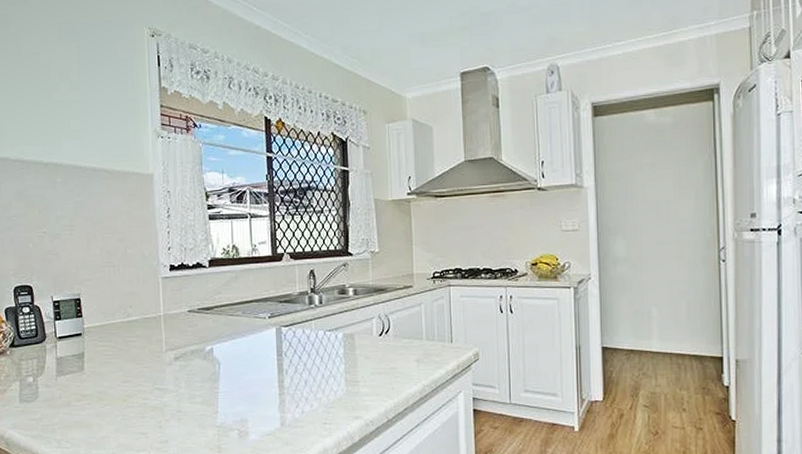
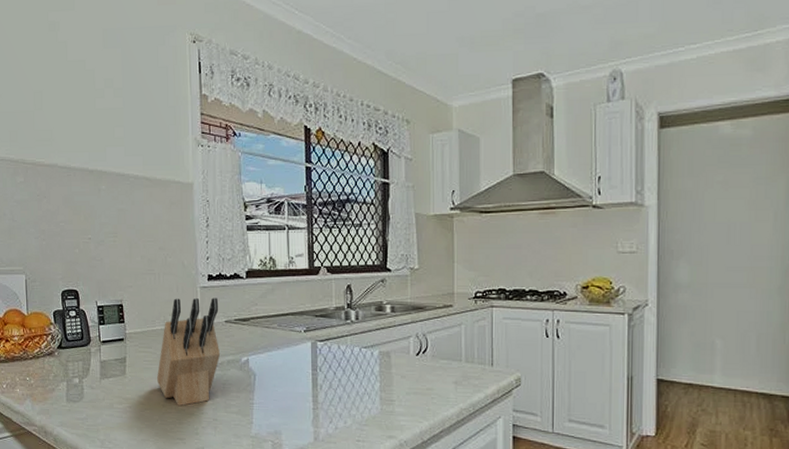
knife block: none [117,288,184,400] -> present [157,297,221,407]

